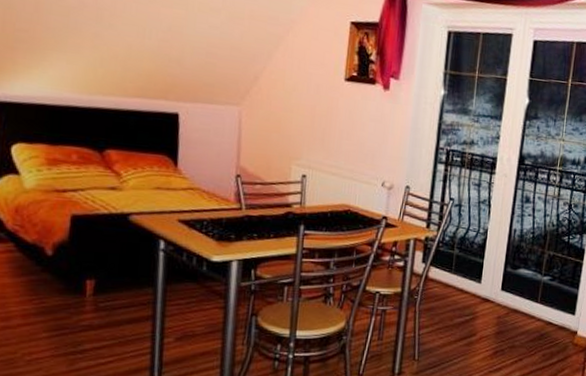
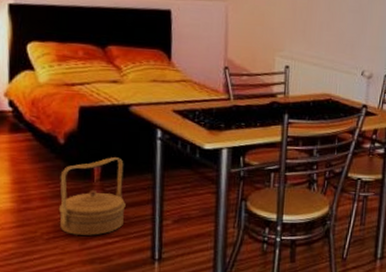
basket: none [43,270,122,356] -> present [58,157,126,236]

